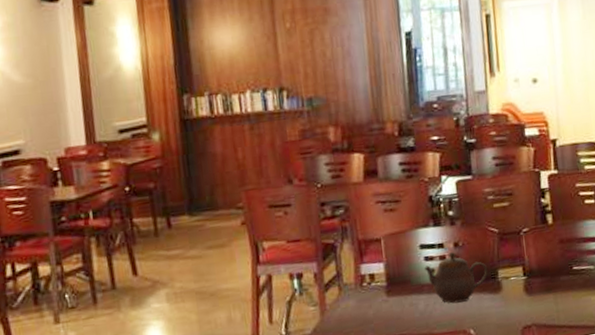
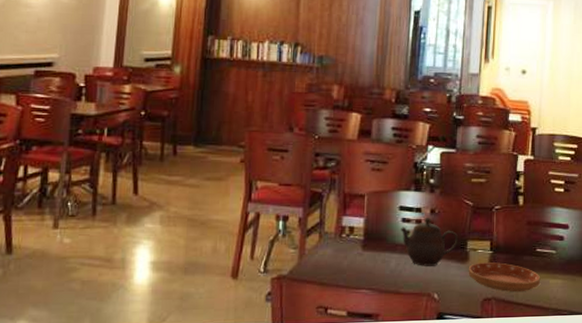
saucer: none [502,287,582,316] -> present [468,262,541,293]

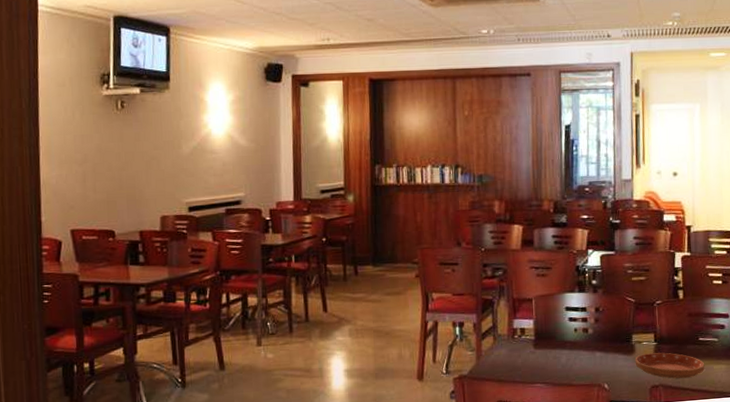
teapot: present [401,218,459,266] -> none [568,316,624,360]

